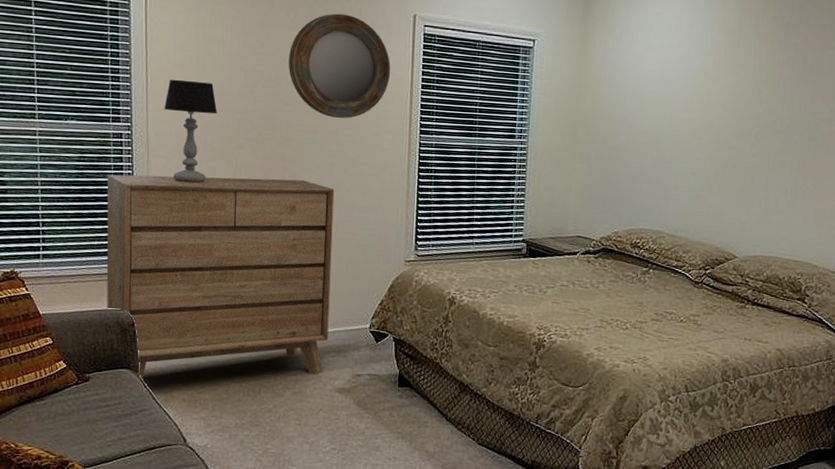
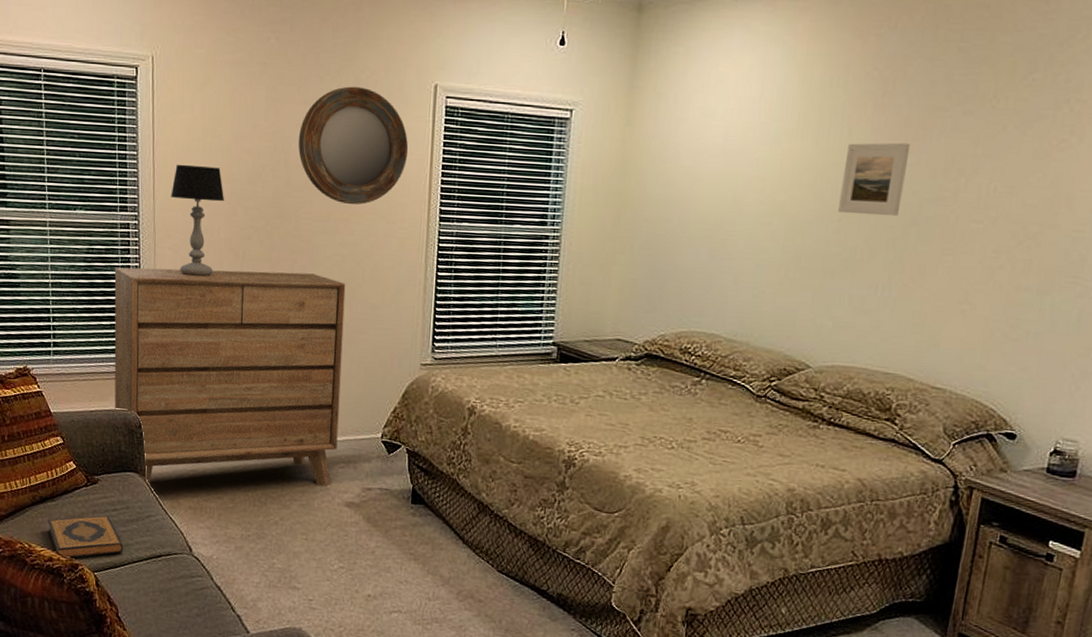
hardback book: none [35,412,115,456] -> present [47,515,123,559]
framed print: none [754,73,808,134] -> present [838,142,911,217]

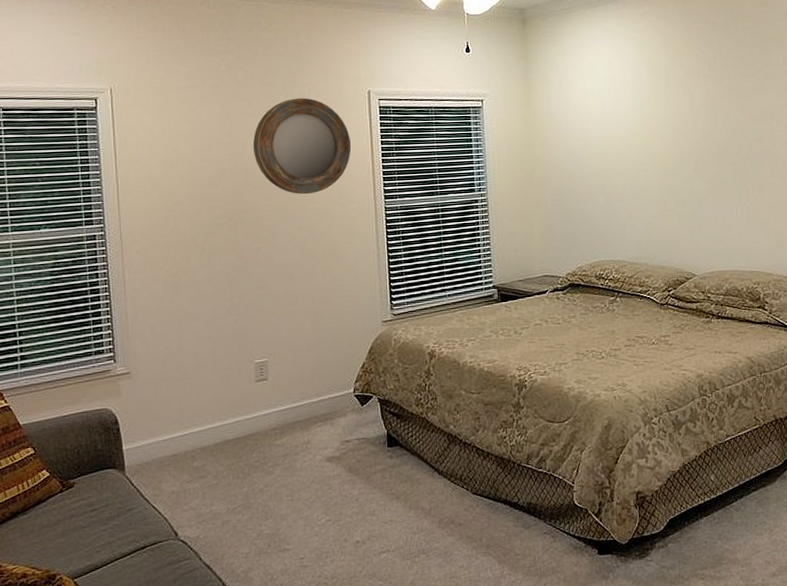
hardback book: present [47,515,123,559] -> none [20,517,104,571]
dresser: present [114,267,346,486] -> none [82,257,314,478]
table lamp: present [171,164,225,277] -> none [135,177,189,275]
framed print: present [838,142,911,217] -> none [692,101,737,156]

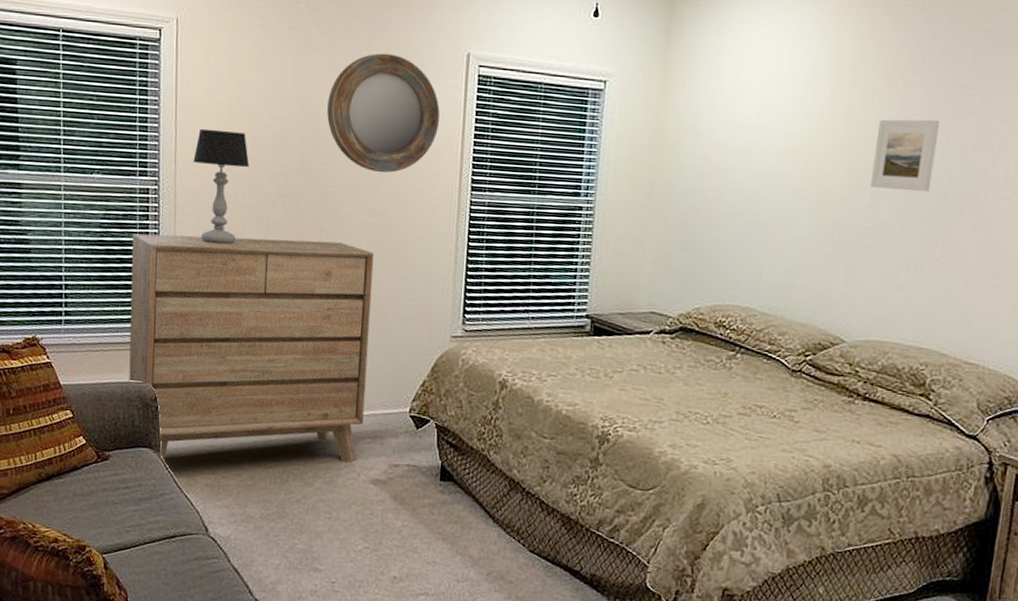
dresser: none [82,257,314,478] -> present [129,233,374,463]
table lamp: none [135,177,189,275] -> present [193,128,250,245]
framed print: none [692,101,737,156] -> present [870,119,941,192]

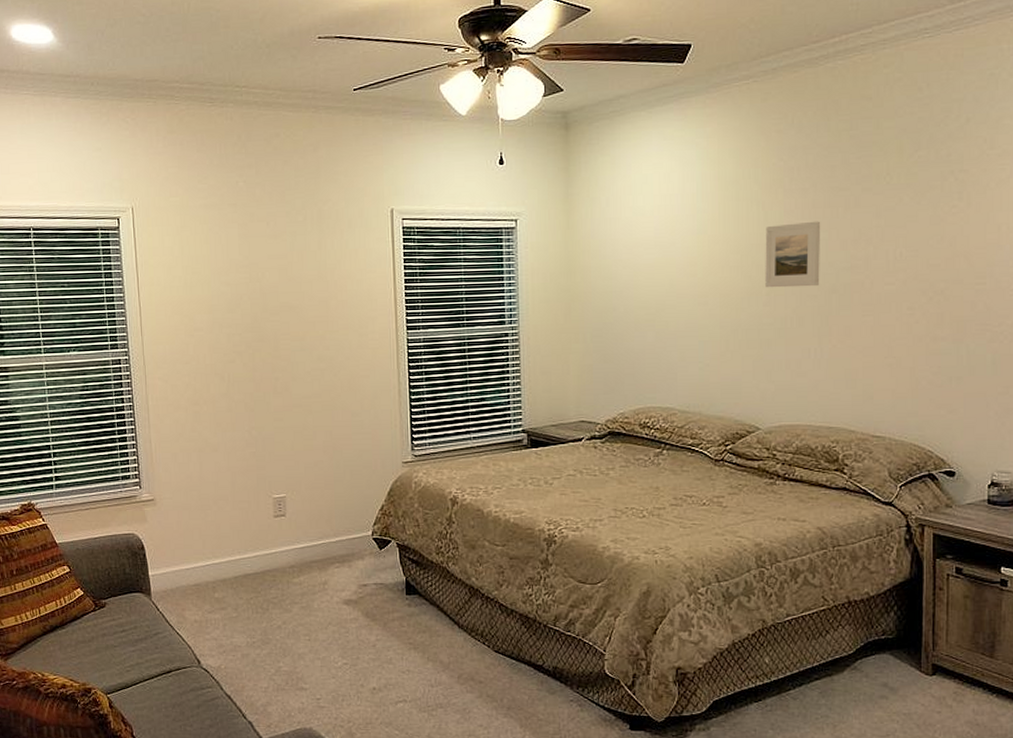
dresser: present [129,233,374,463] -> none [109,389,331,603]
table lamp: present [193,128,250,245] -> none [157,300,208,402]
home mirror: present [327,53,440,173] -> none [272,217,373,323]

